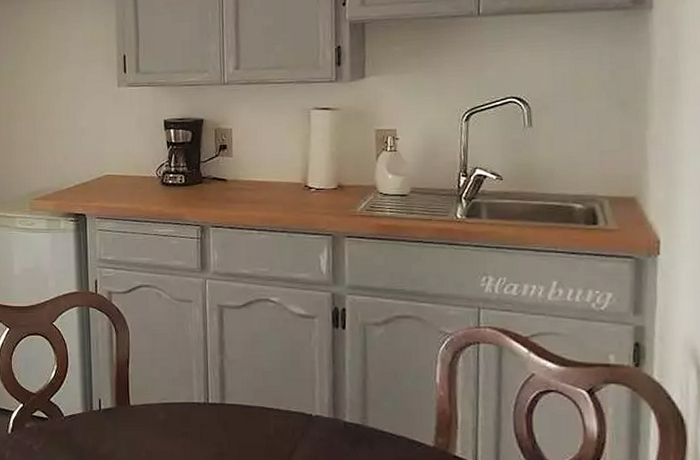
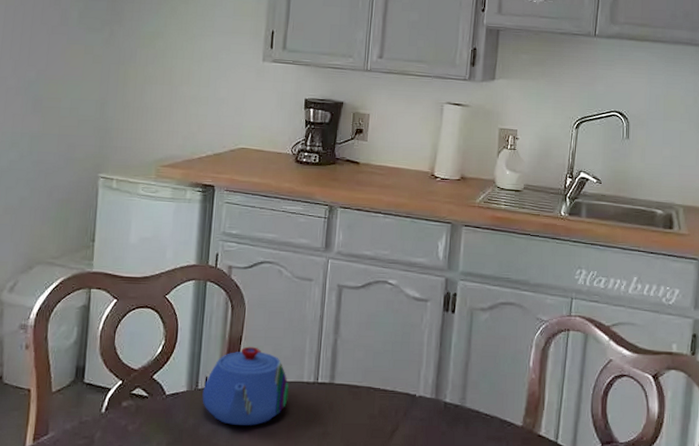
teapot: none [97,369,181,445] -> present [202,346,289,425]

